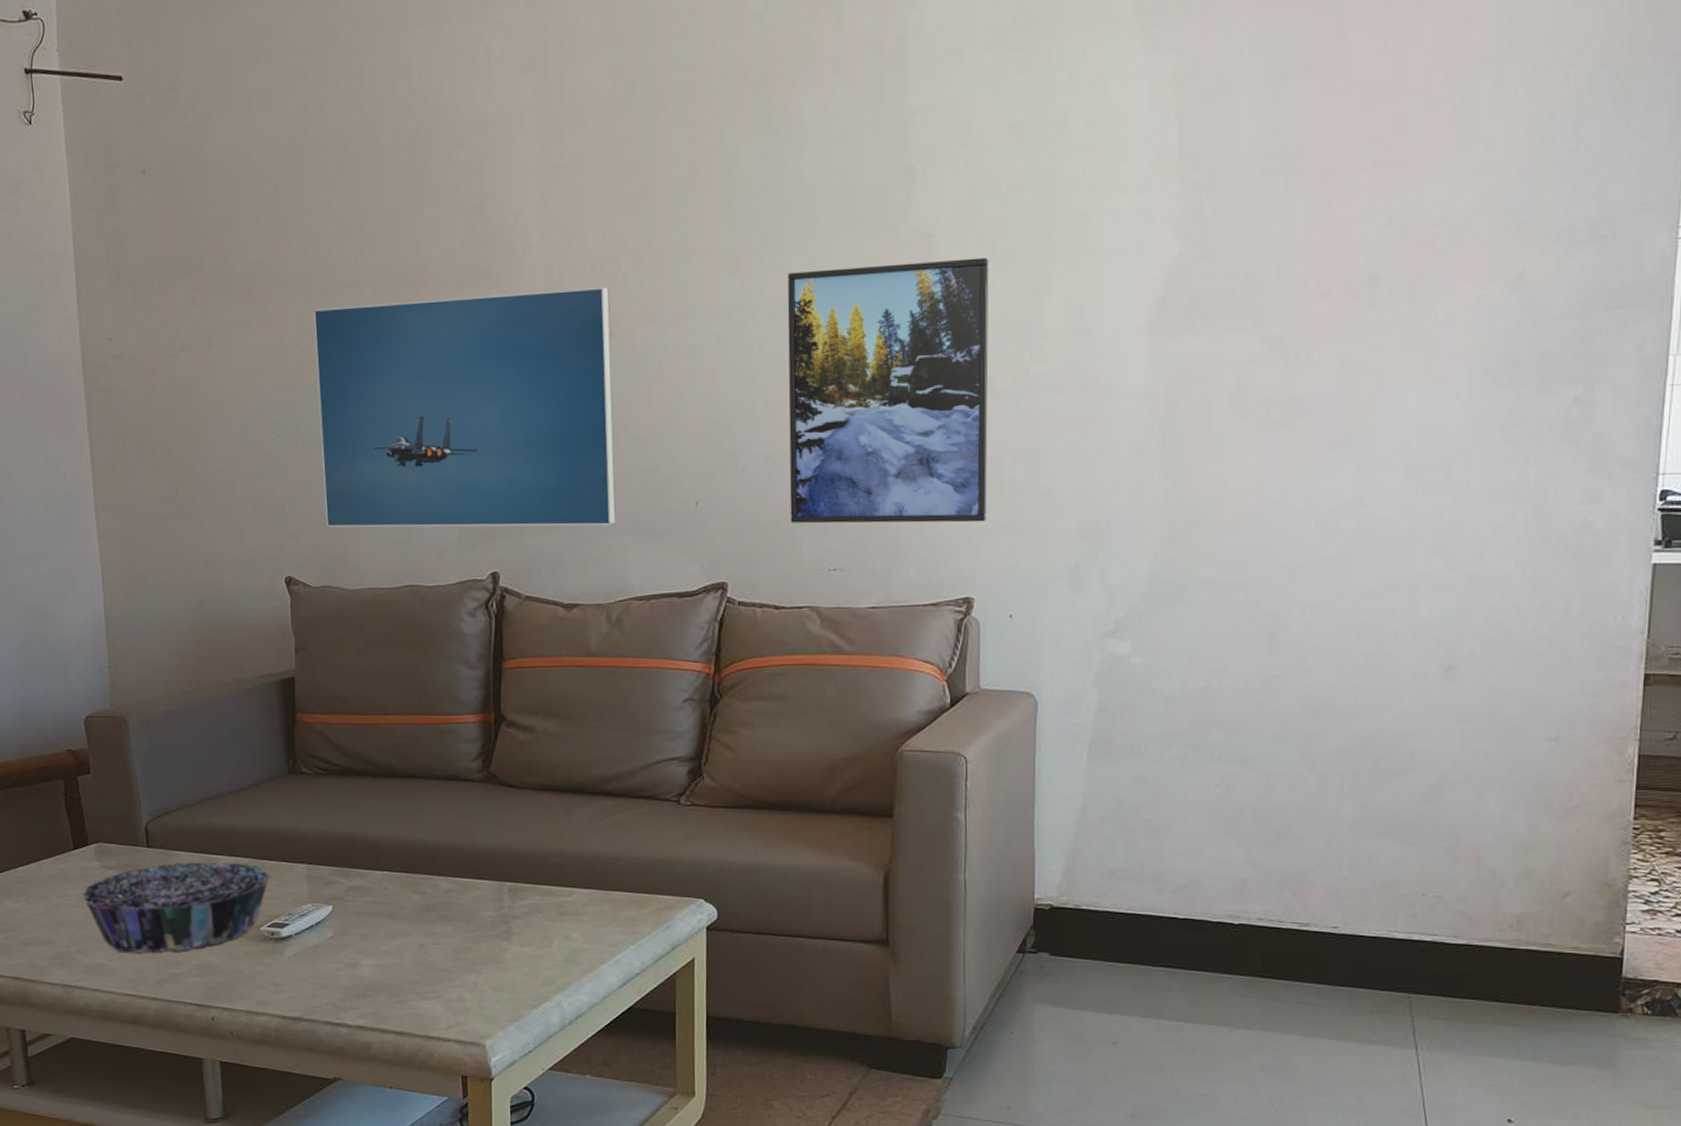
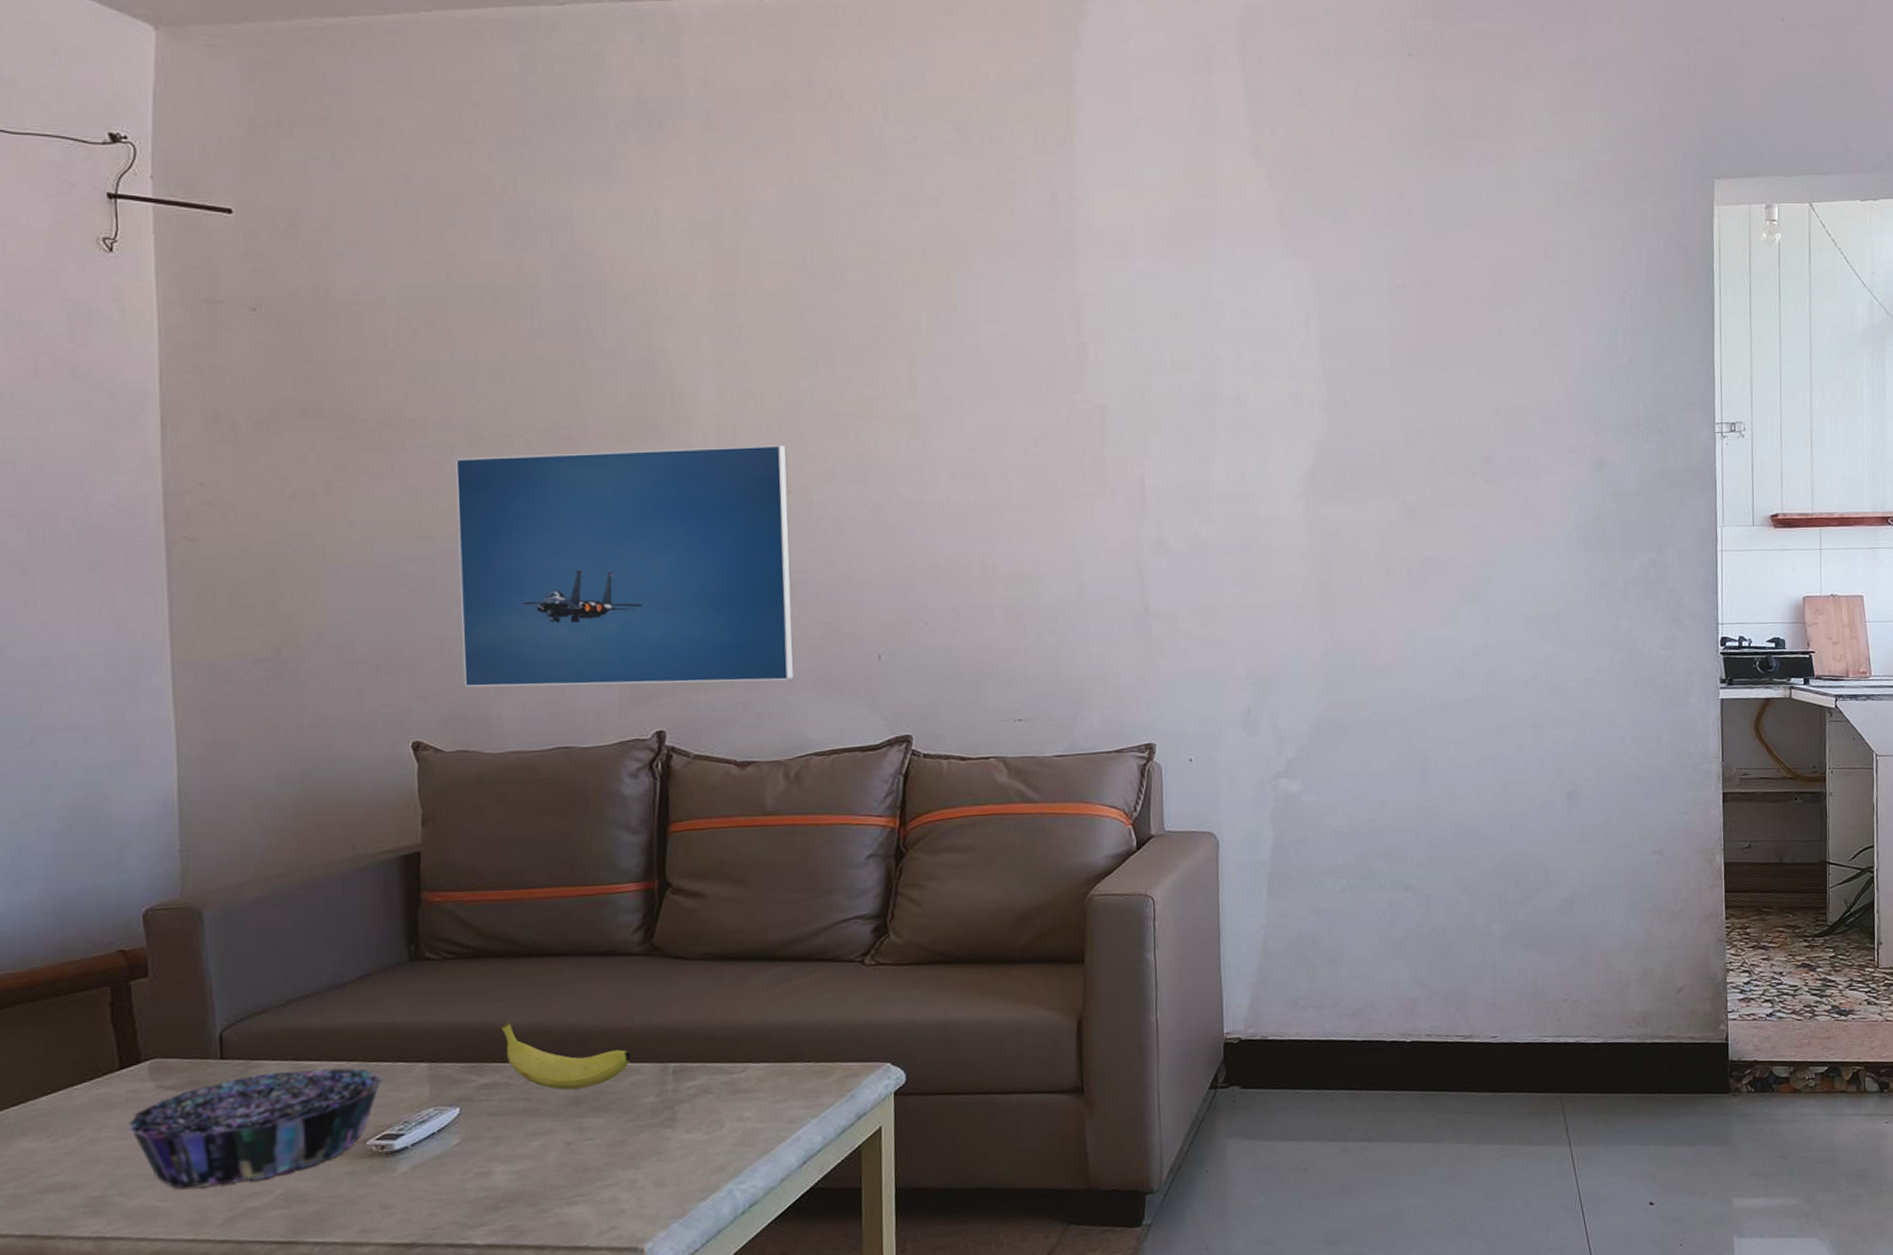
fruit: none [364,834,473,898] -> present [501,1022,631,1090]
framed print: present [787,257,989,524] -> none [968,429,1165,676]

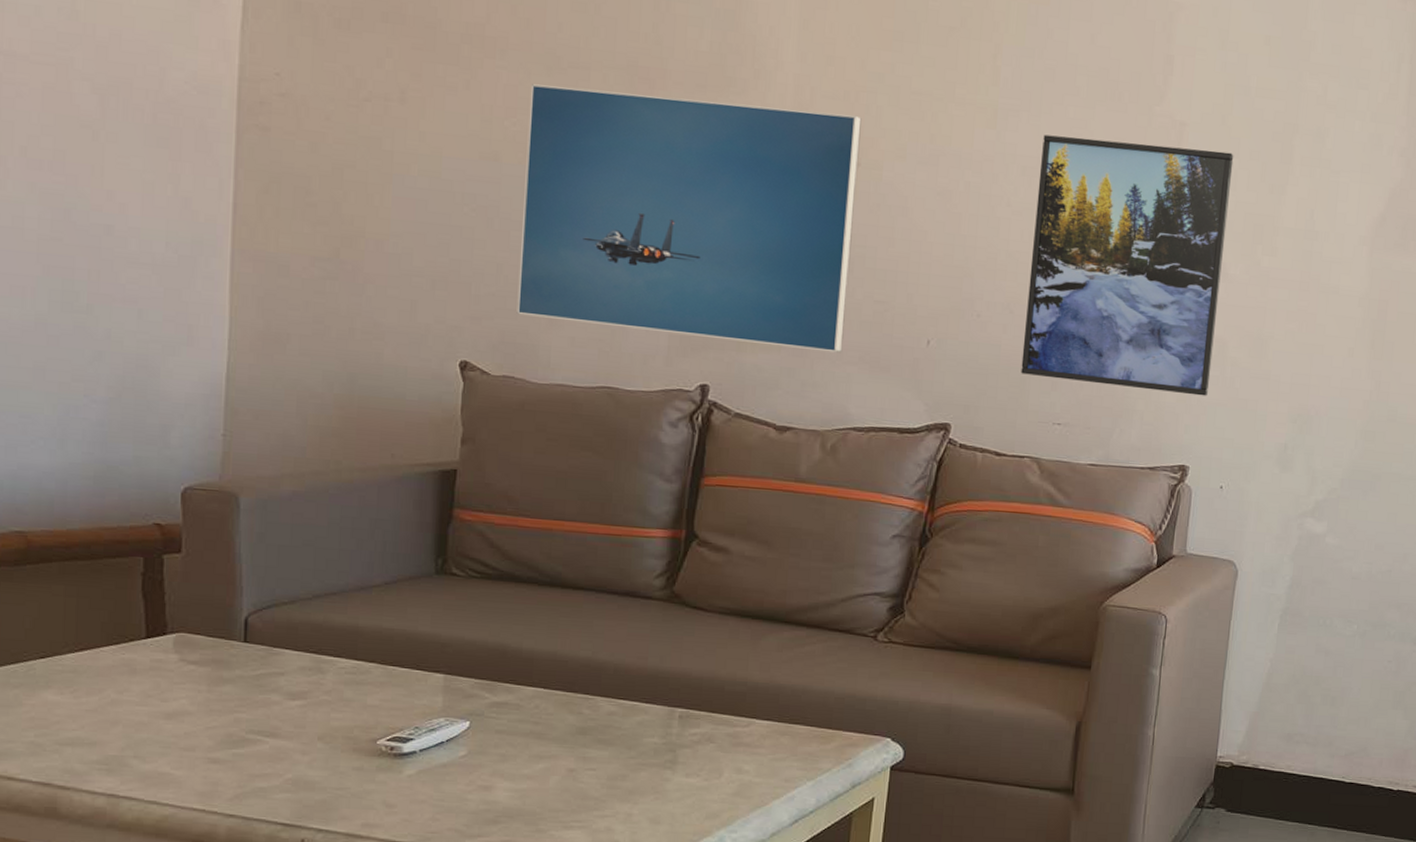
decorative bowl: present [127,1068,384,1189] -> none [148,662,399,763]
fruit: present [501,1022,631,1090] -> none [518,646,640,720]
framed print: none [968,429,1165,676] -> present [1020,134,1234,396]

